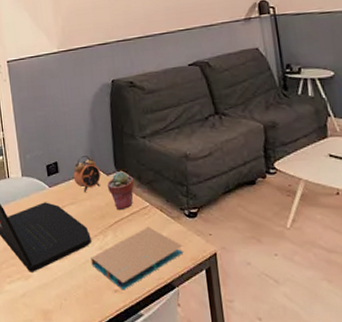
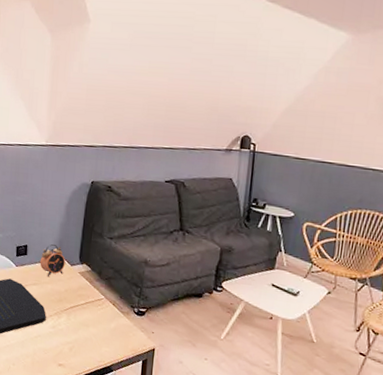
notebook: present [90,226,183,291] -> none [42,316,127,366]
potted succulent: present [107,171,135,209] -> none [69,264,95,298]

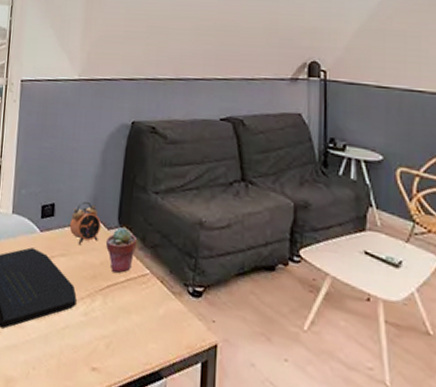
potted succulent: none [69,264,95,298] -> present [105,227,138,273]

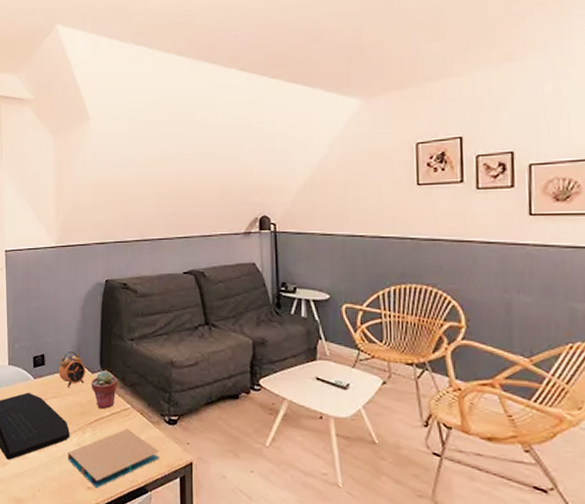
notebook: none [71,298,180,370] -> present [67,428,160,489]

